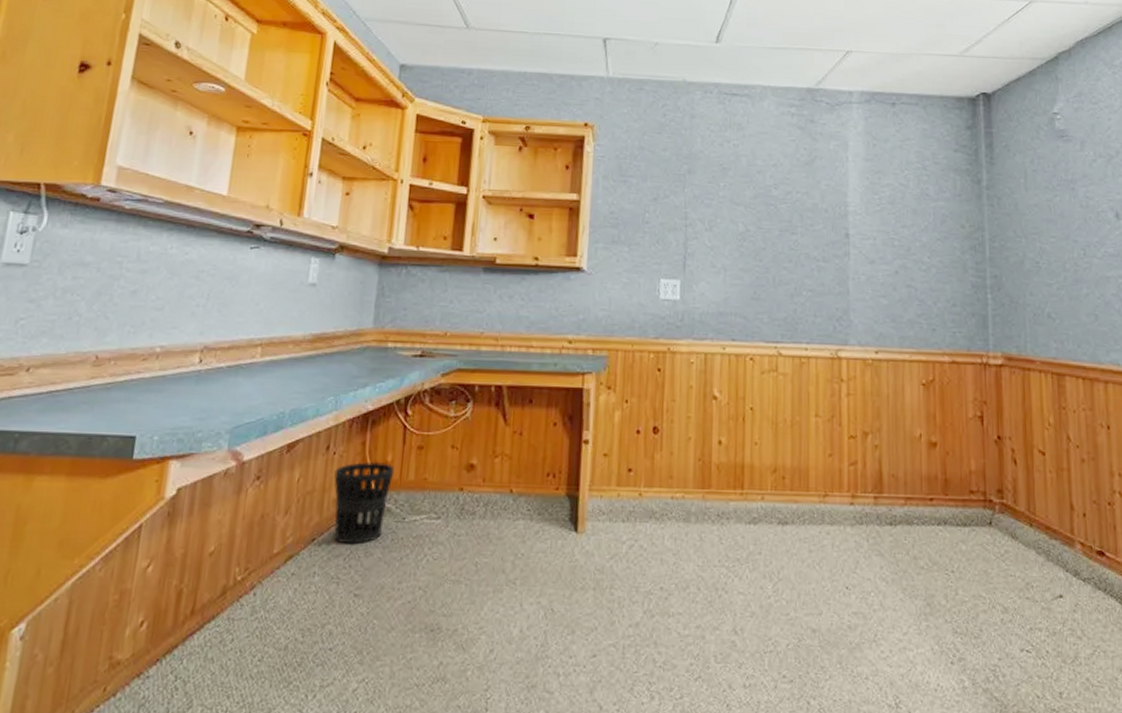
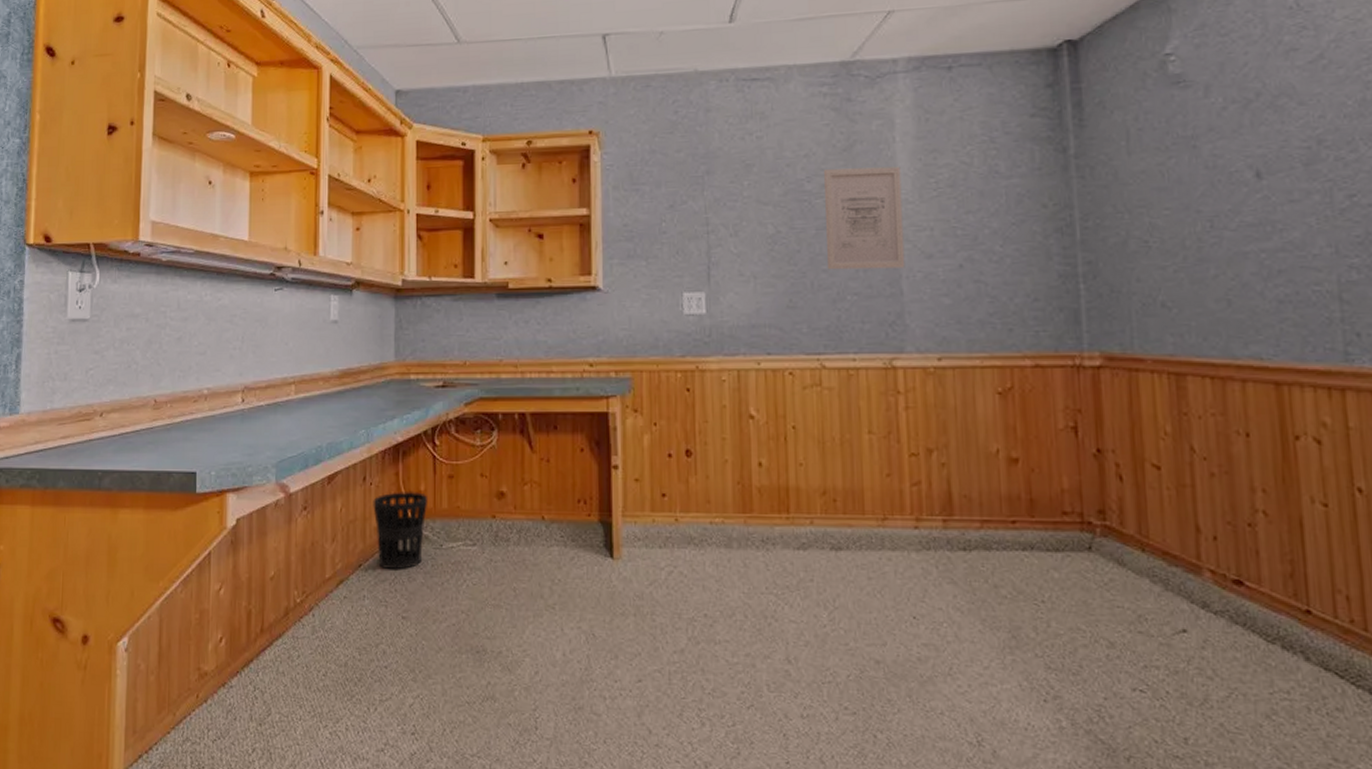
wall art: none [788,179,852,271] -> present [824,166,905,270]

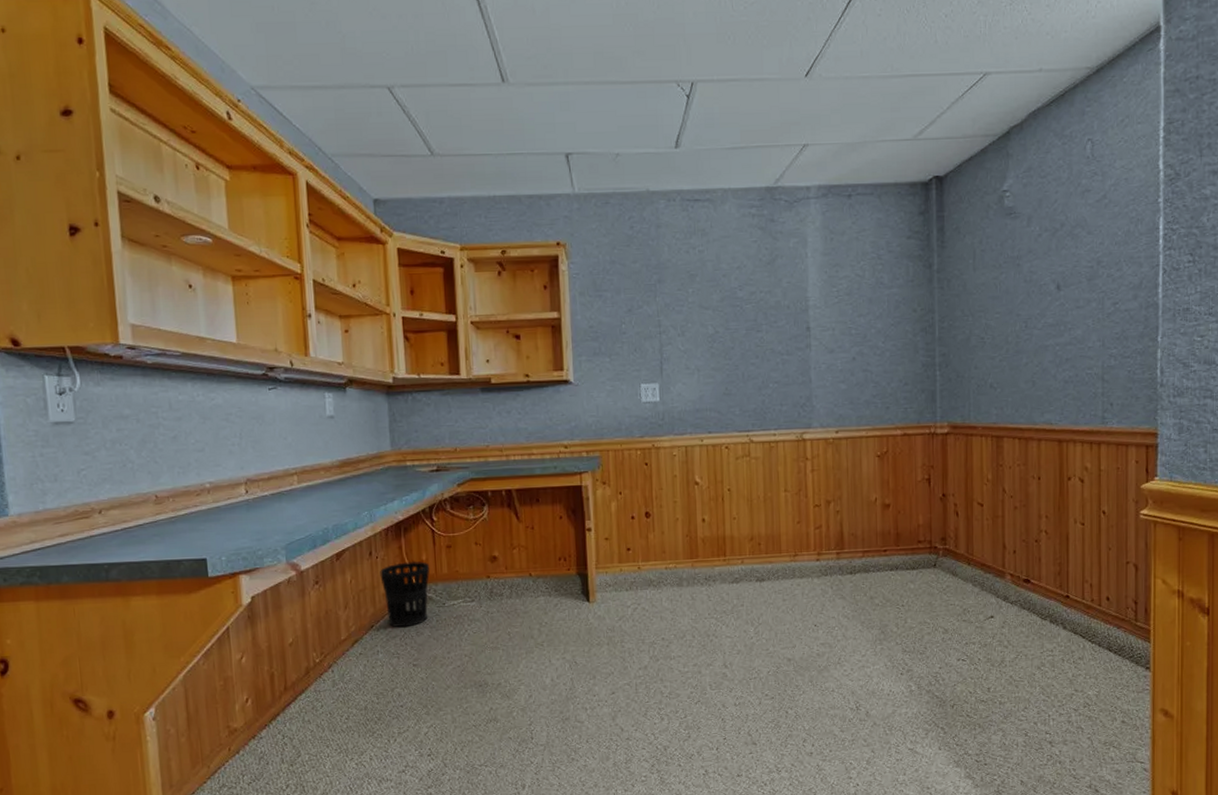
wall art: present [824,166,905,270] -> none [753,278,813,363]

